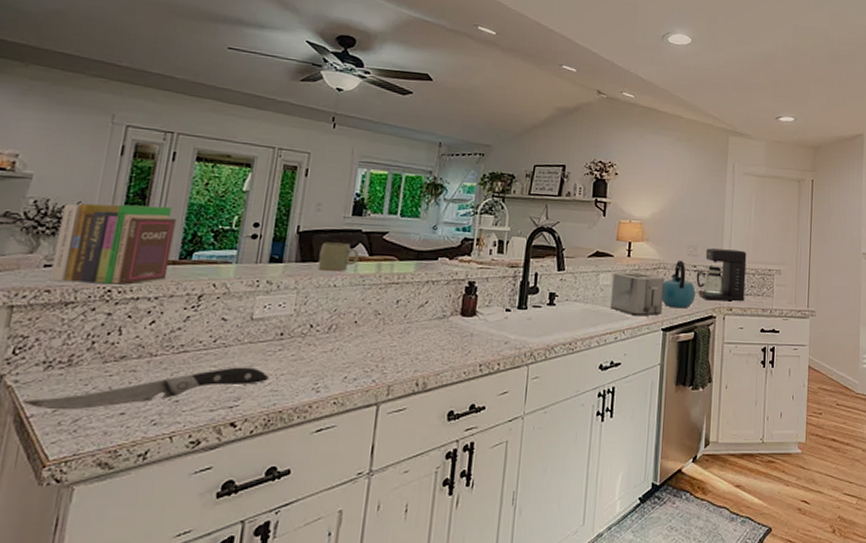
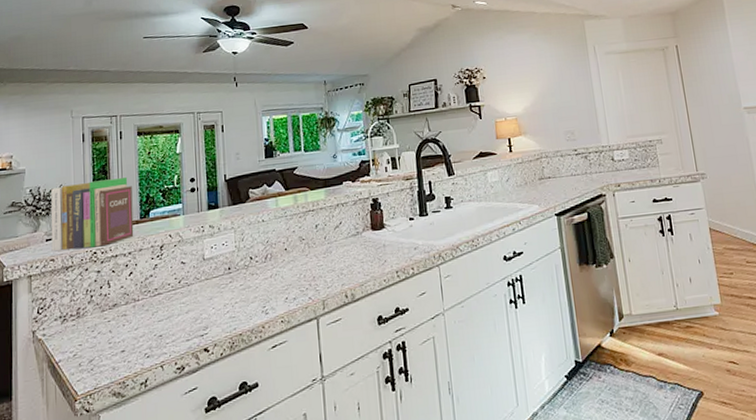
kitchen knife: present [20,367,270,411] -> none [50,300,227,355]
mug: present [318,242,359,272] -> none [245,183,278,210]
toaster: present [610,271,665,316] -> none [499,164,553,207]
kettle: present [662,260,695,309] -> none [548,146,582,193]
coffee maker: present [696,248,747,302] -> none [578,127,631,180]

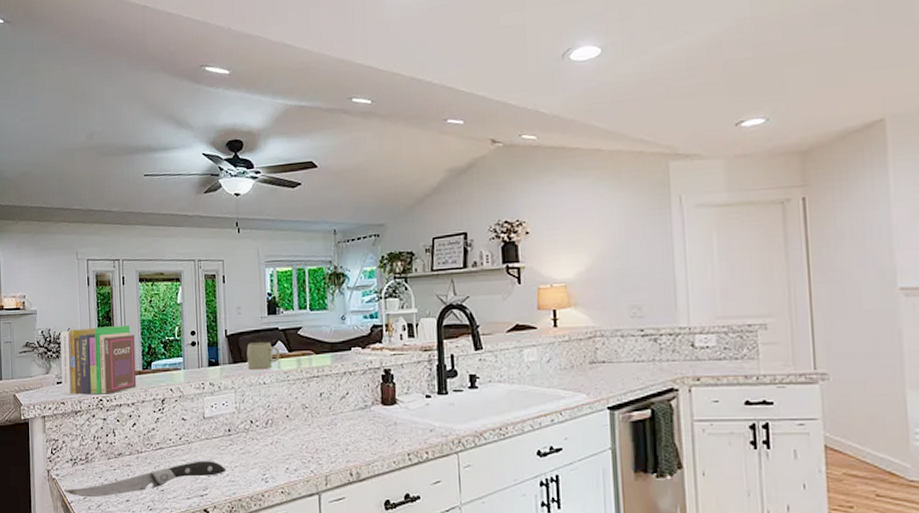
kitchen knife: none [50,300,227,355] -> present [63,460,227,498]
mug: none [245,183,278,210] -> present [246,342,280,371]

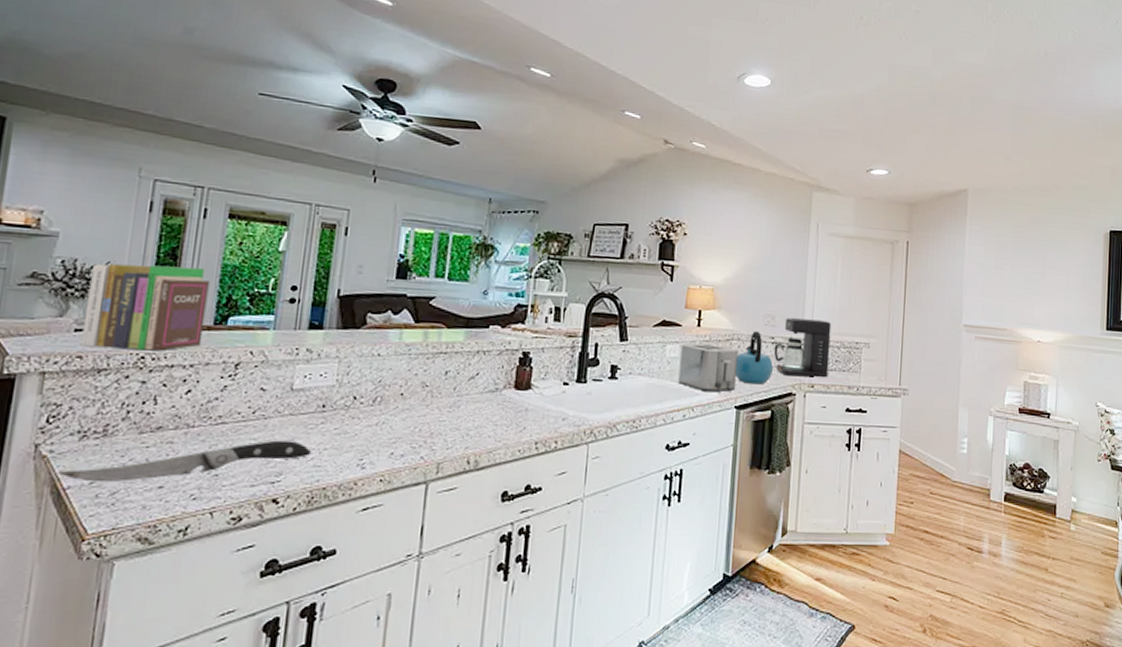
mug: present [246,342,280,371] -> none [360,307,404,340]
toaster: none [539,343,606,394] -> present [678,343,739,392]
kettle: none [602,324,647,382] -> present [735,330,773,385]
coffee maker: none [645,304,717,370] -> present [773,318,832,378]

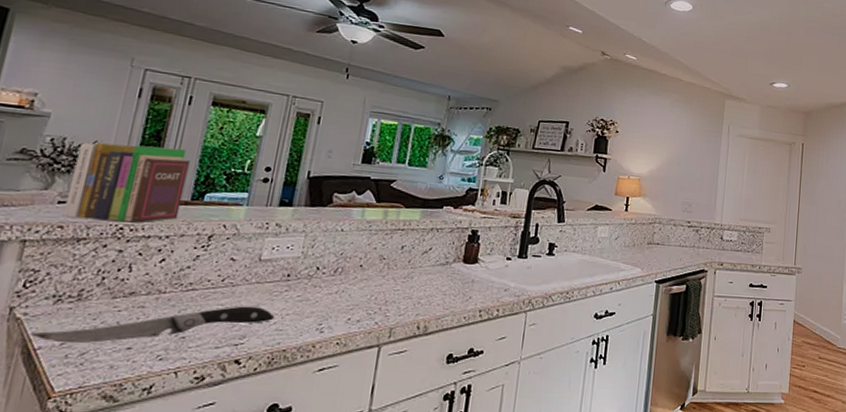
toaster: present [678,343,739,392] -> none [607,225,660,268]
kettle: present [735,330,773,385] -> none [656,215,689,262]
coffee maker: present [773,318,832,378] -> none [689,205,739,258]

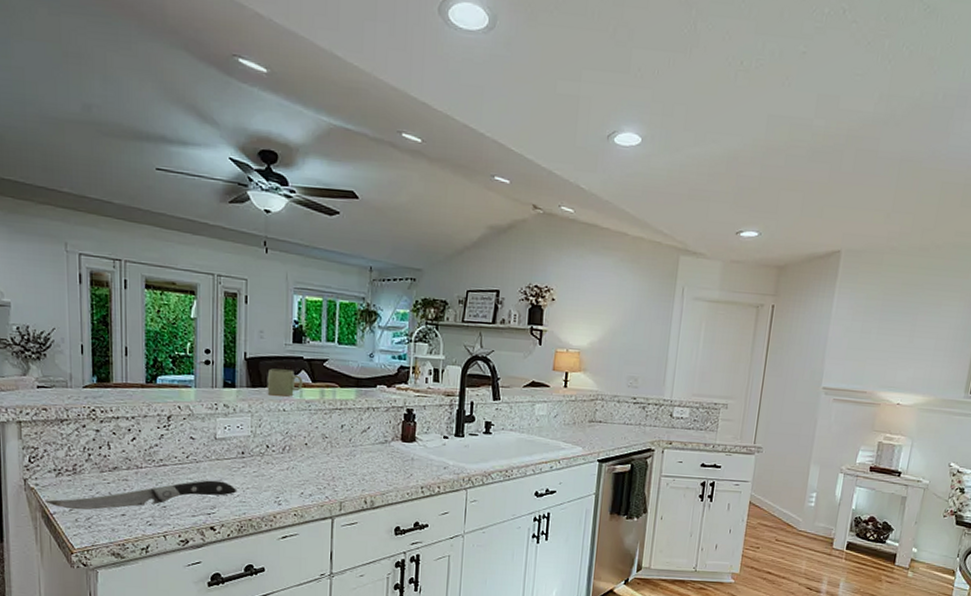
books: present [62,142,190,223] -> none [42,330,138,405]
mug: none [326,188,367,217] -> present [267,368,303,397]

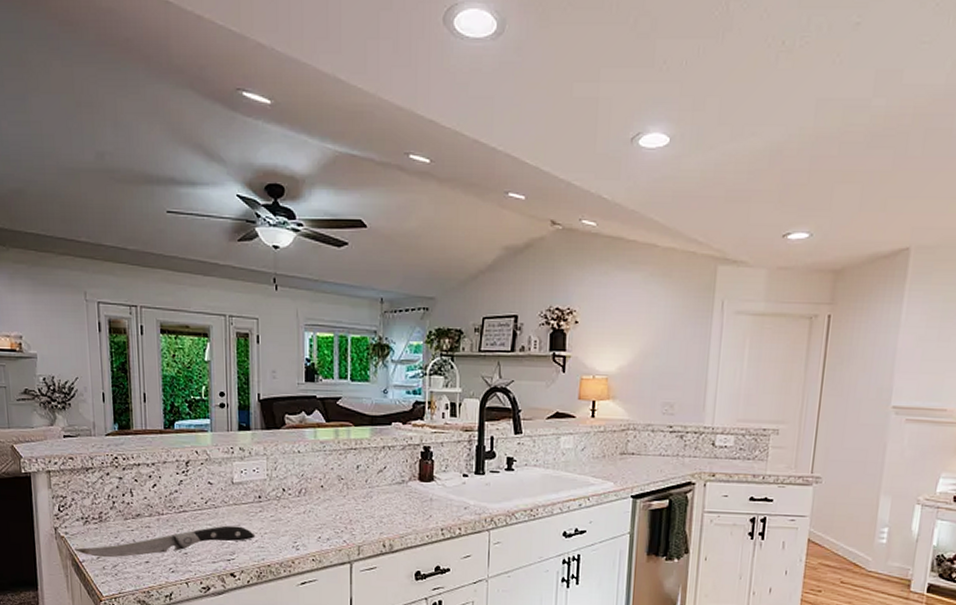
mug: present [267,368,303,397] -> none [281,409,317,439]

